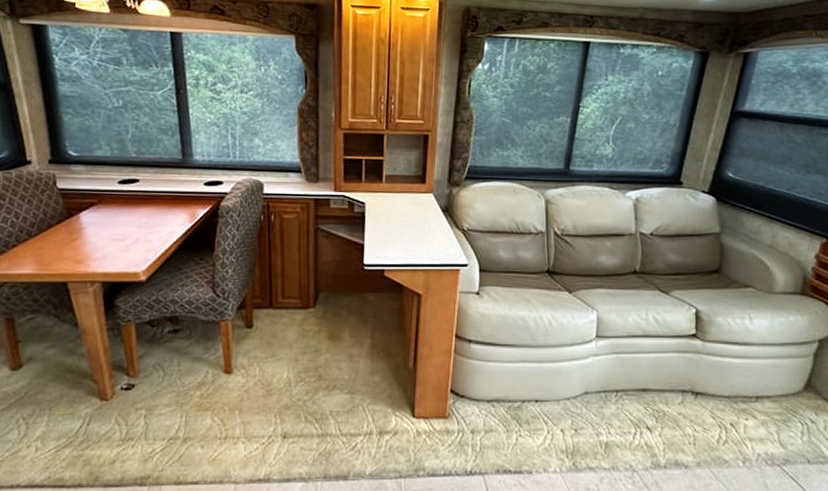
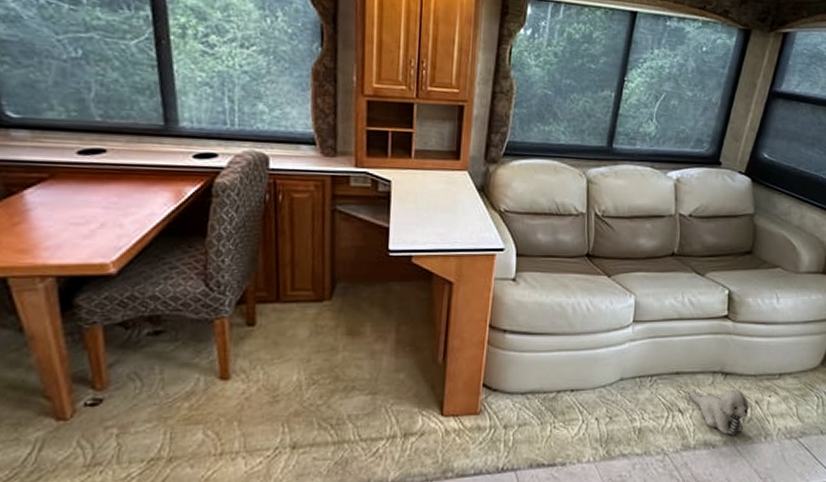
plush toy: none [657,405,723,457] -> present [689,388,749,436]

